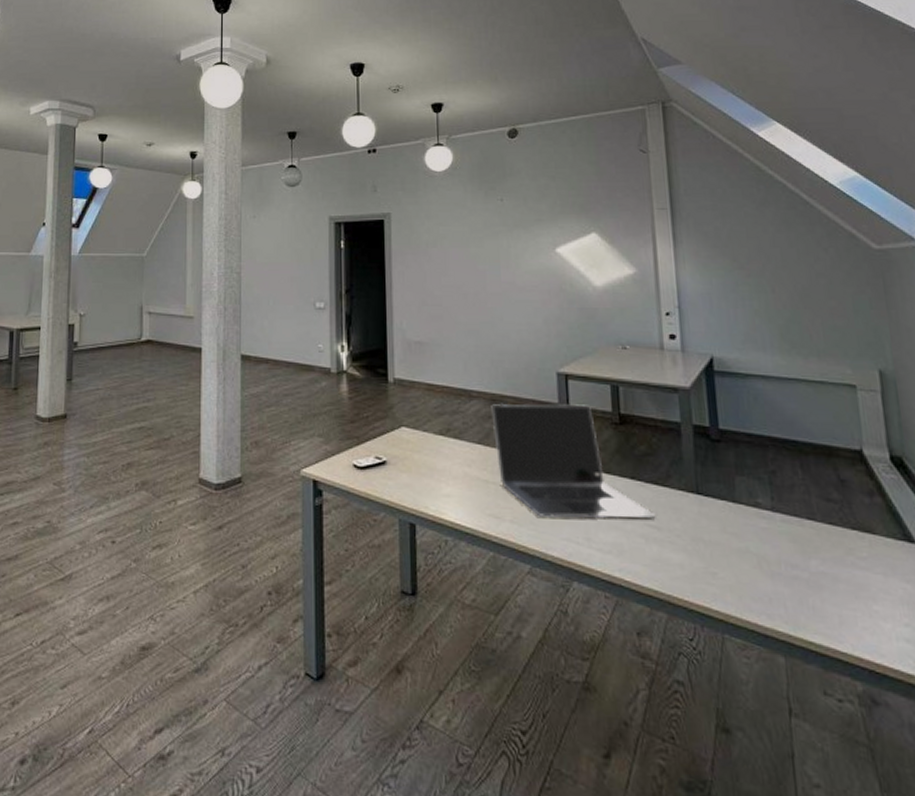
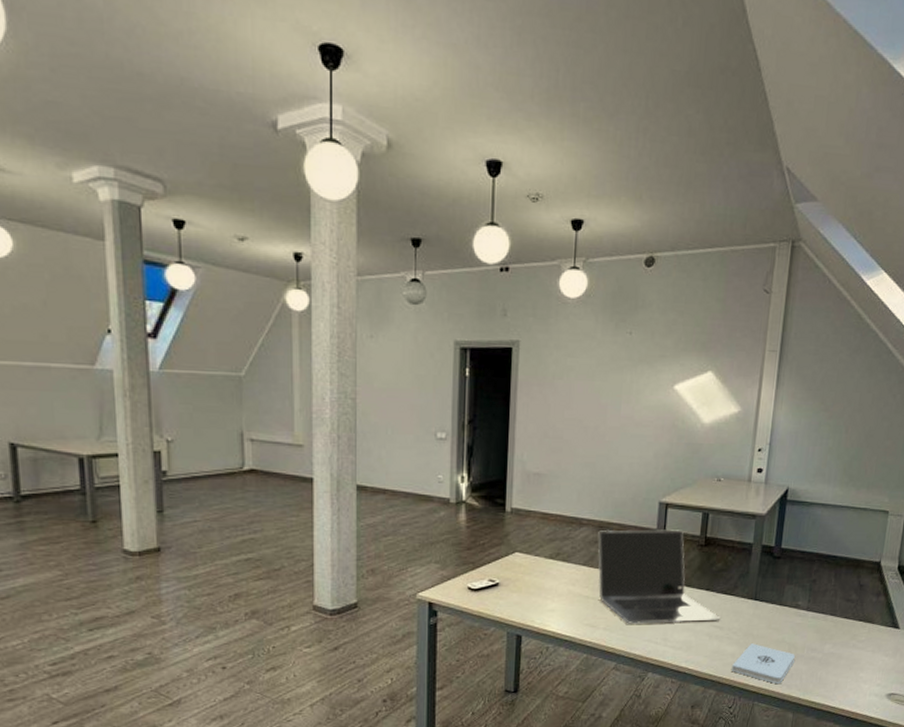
notepad: none [683,552,771,611] -> present [732,643,796,684]

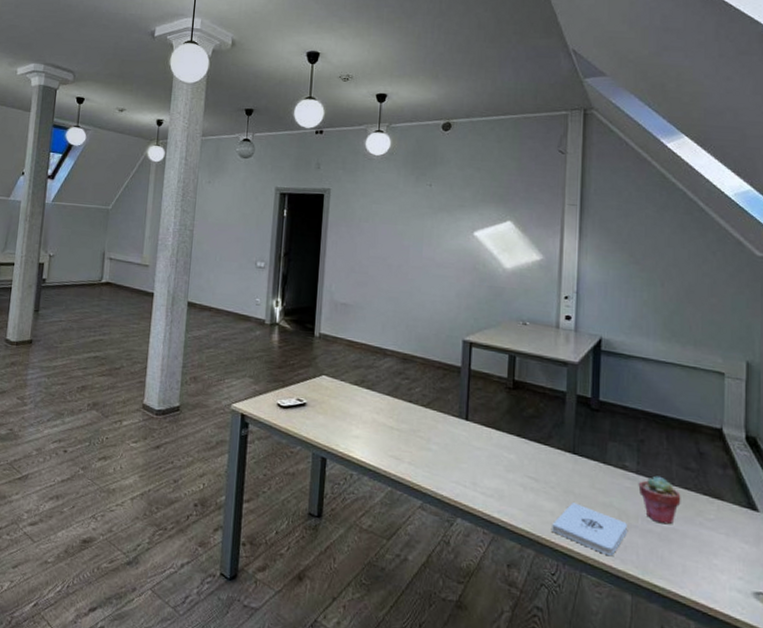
laptop: present [597,529,721,624] -> none [401,362,535,471]
potted succulent: none [807,610,841,651] -> present [638,476,681,525]

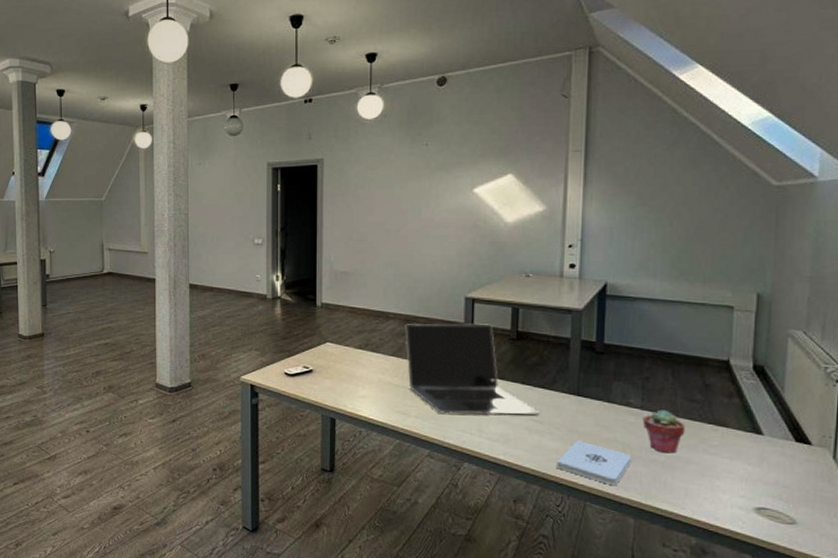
laptop: none [401,362,535,471] -> present [405,323,540,415]

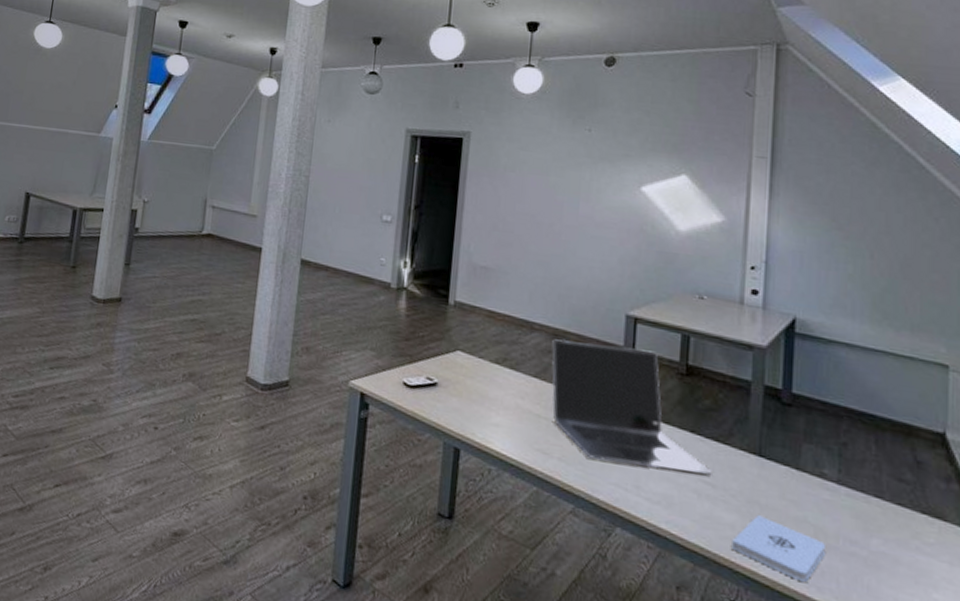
potted succulent: present [642,409,686,454] -> none [839,487,893,548]

